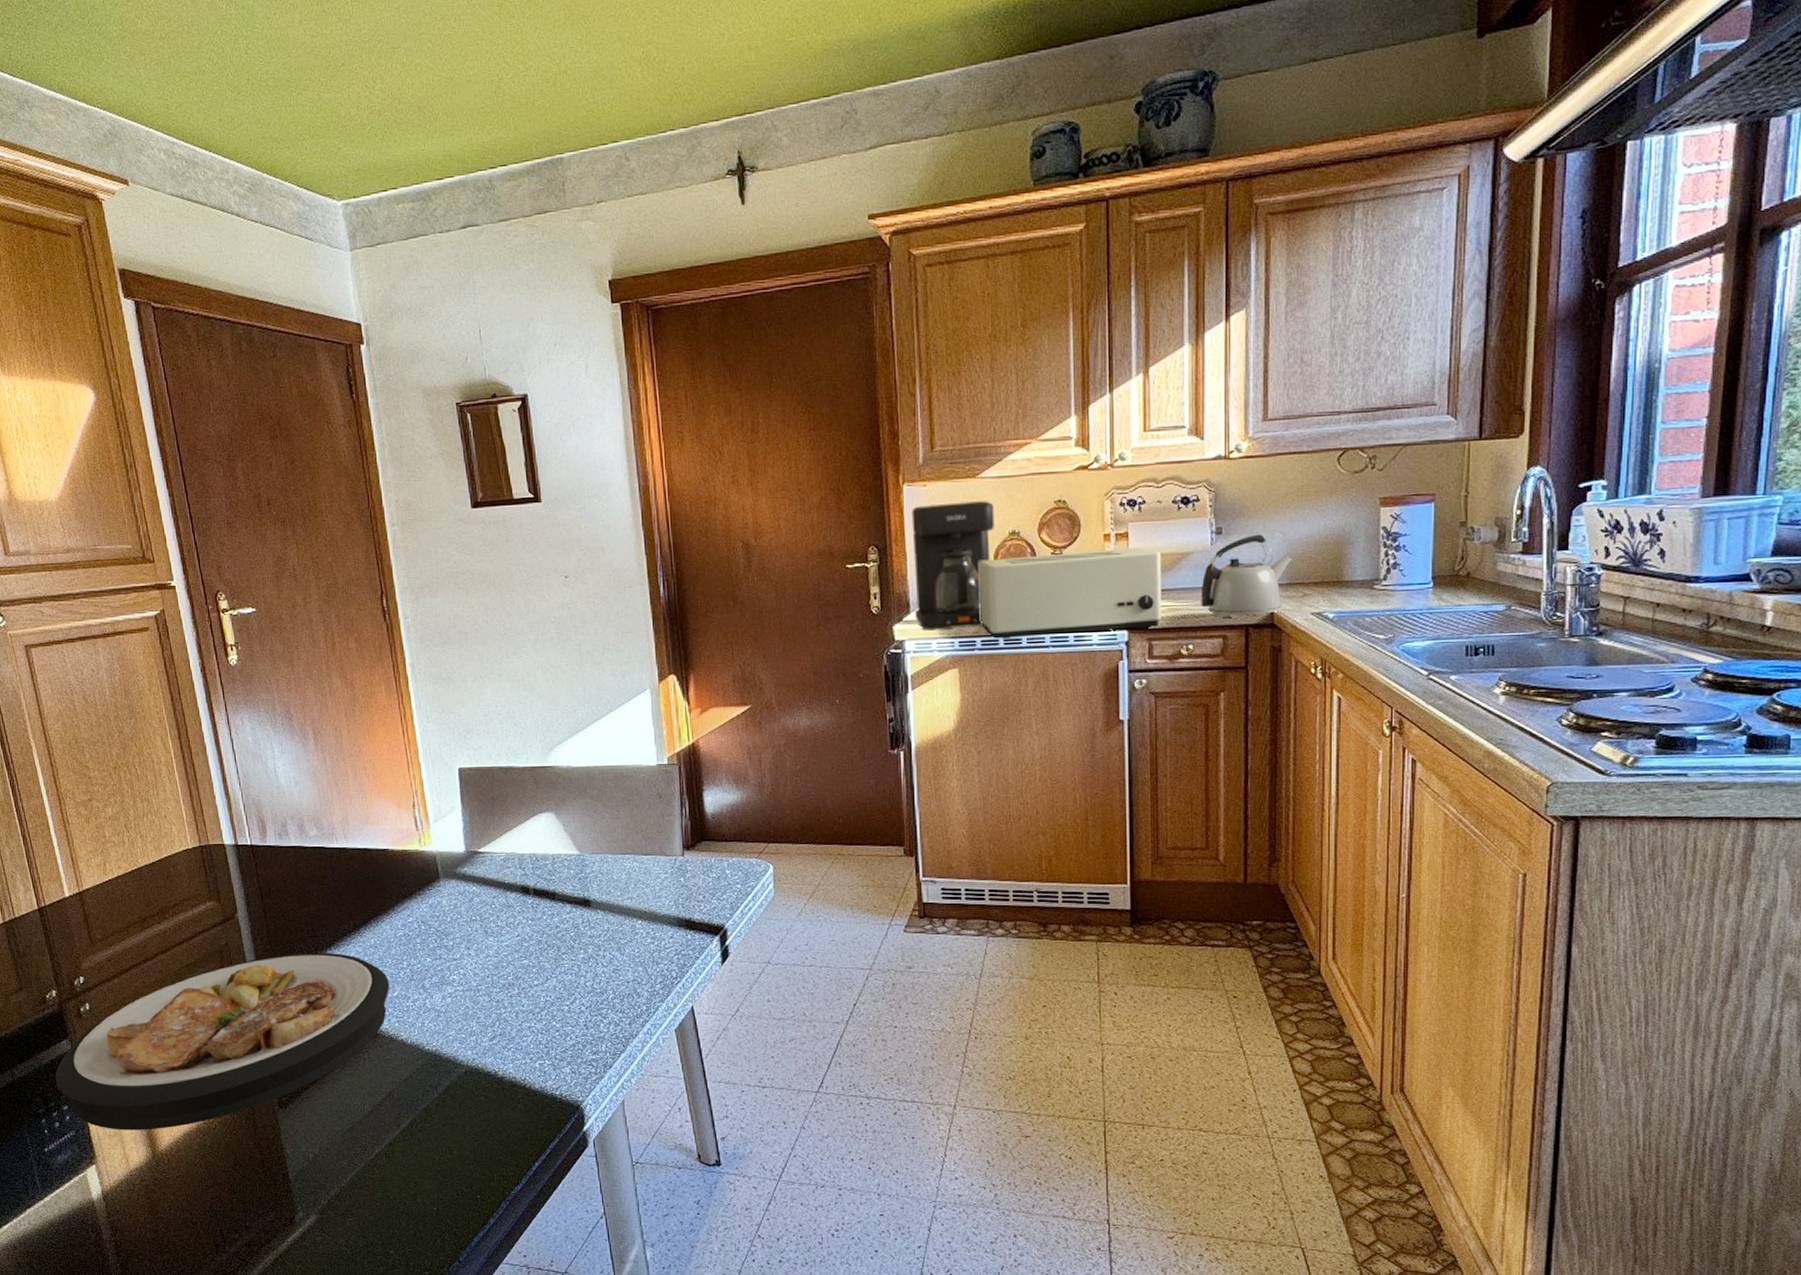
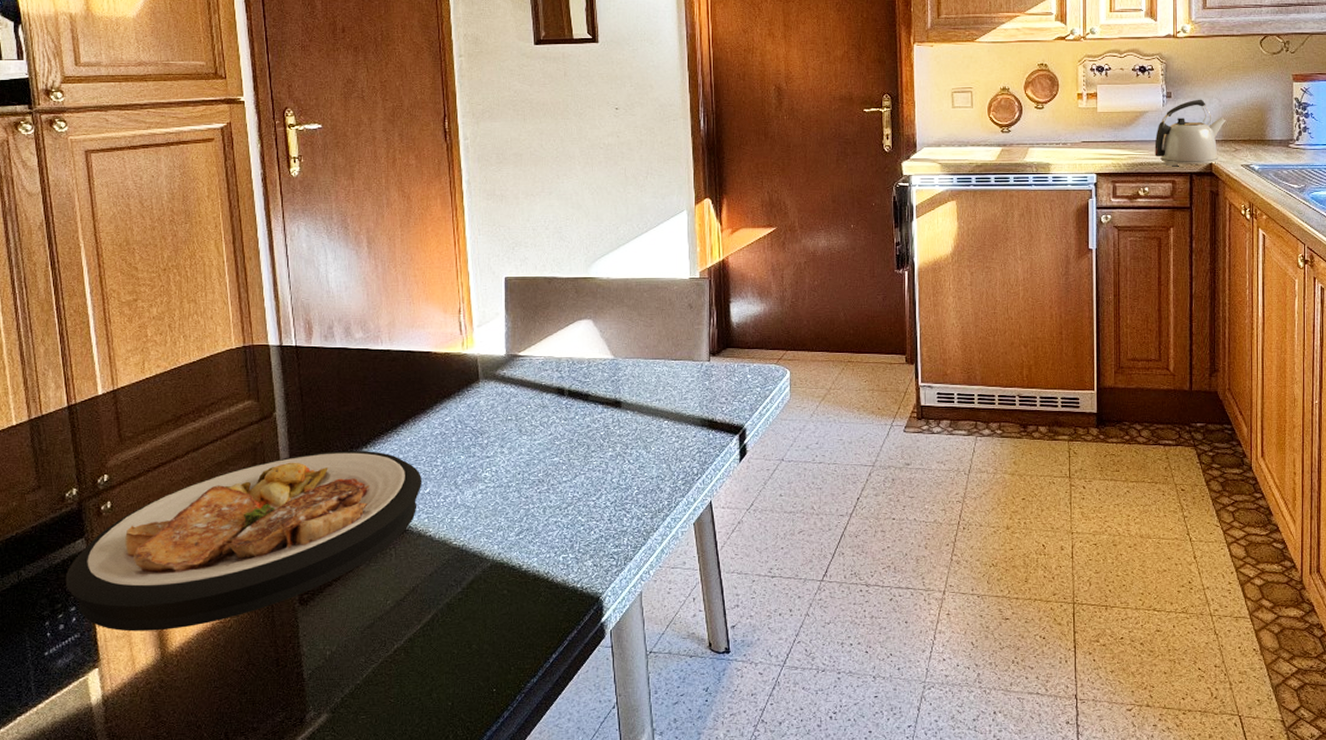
coffee maker: present [911,501,994,630] -> none [920,61,988,168]
toaster: present [978,548,1161,639] -> none [974,106,1123,177]

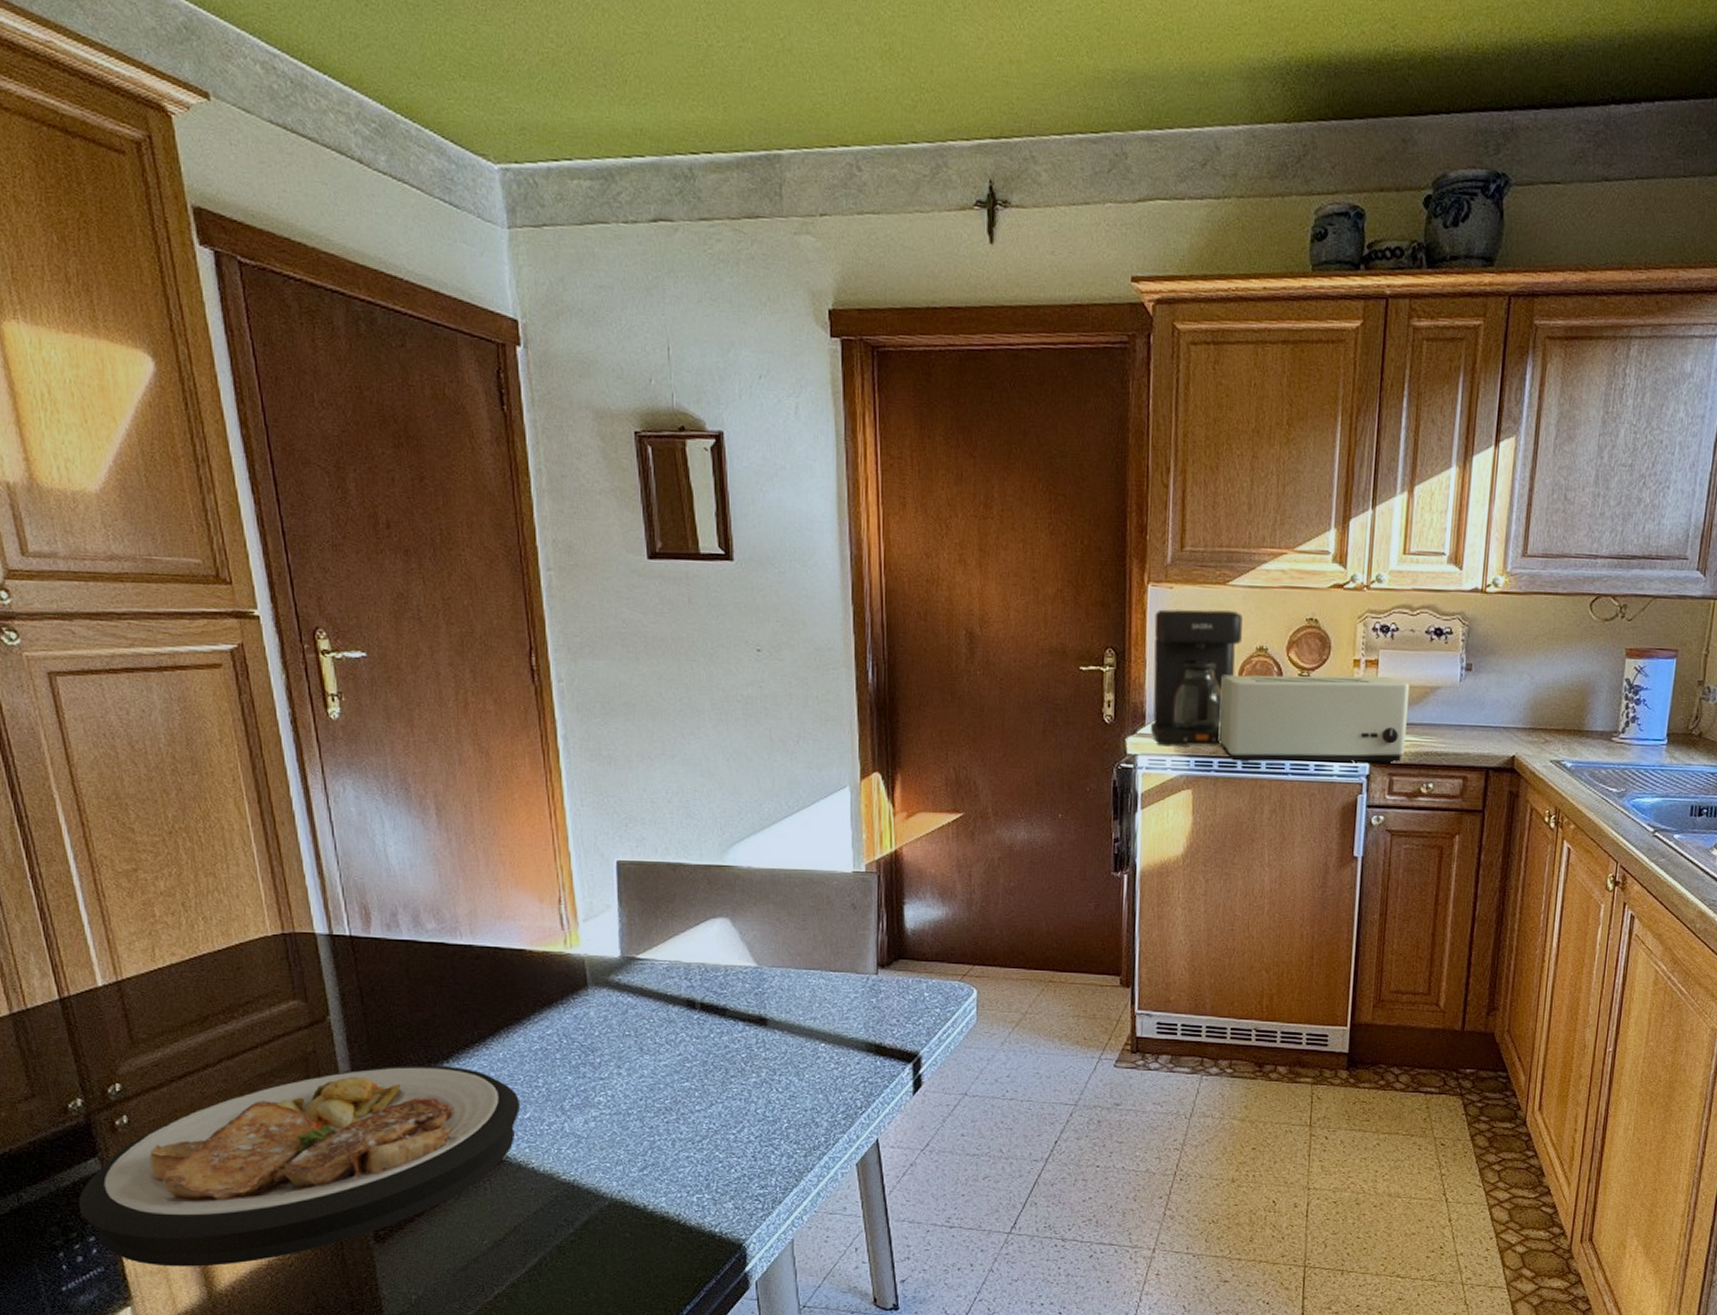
coffee maker: none [920,61,988,168] -> present [1150,609,1243,747]
toaster: none [974,106,1123,177] -> present [1219,675,1409,763]
kettle: present [1154,99,1226,167] -> none [1444,674,1537,759]

